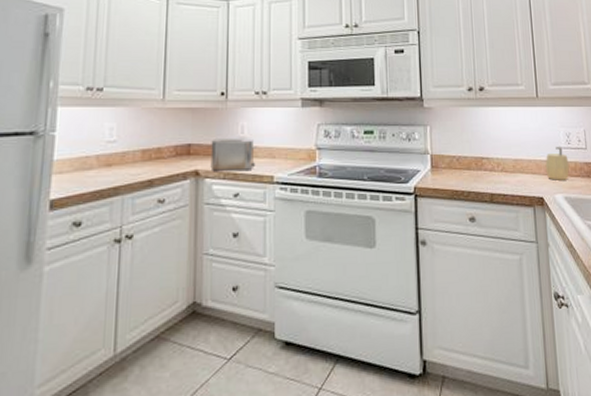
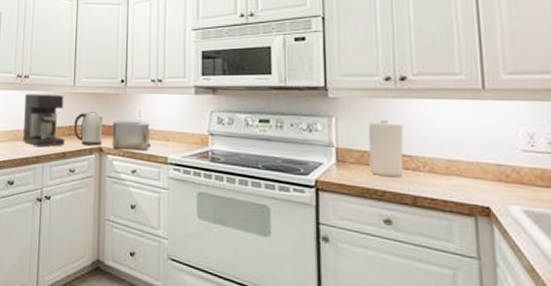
coffee maker: none [95,110,152,176] -> present [23,94,65,148]
kettle: none [163,130,200,170] -> present [74,112,104,146]
paper towel holder: none [456,127,483,179] -> present [368,120,404,178]
soap dispenser: present [545,147,570,180] -> none [494,149,532,190]

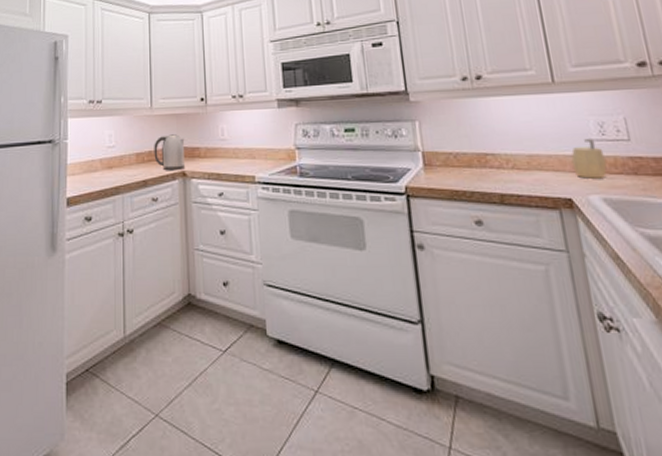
coffee maker: present [23,94,65,148] -> none [98,118,145,177]
toaster: present [112,121,152,151] -> none [195,140,237,173]
paper towel holder: present [368,120,404,178] -> none [450,120,489,177]
soap dispenser: none [494,149,532,190] -> present [571,139,607,179]

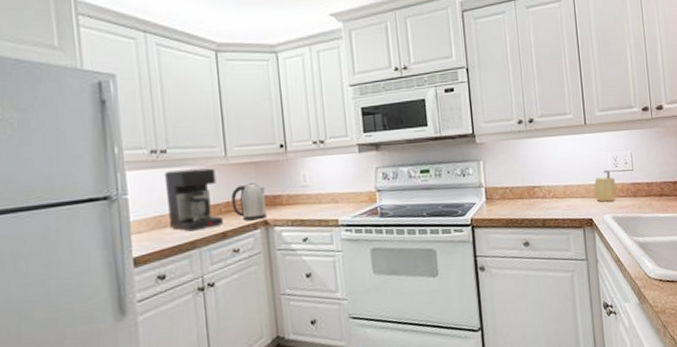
coffee maker: none [98,118,145,177] -> present [164,168,223,232]

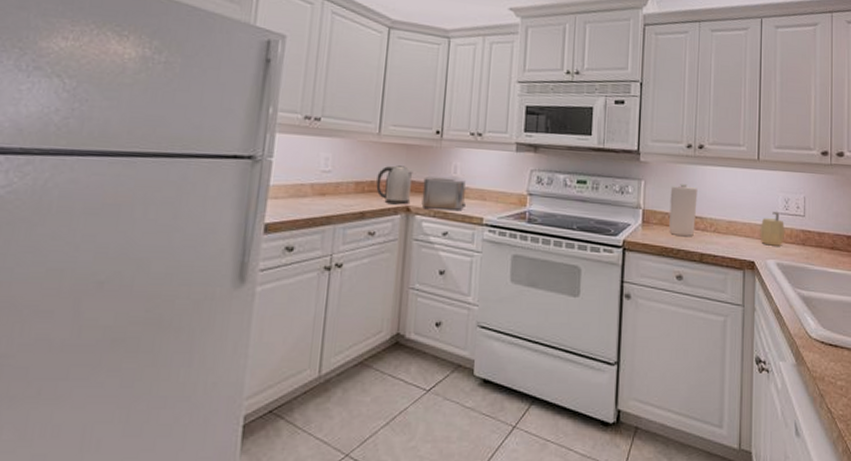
coffee maker: present [164,168,223,232] -> none [309,140,366,206]
toaster: none [276,186,320,220] -> present [421,176,468,211]
paper towel holder: none [508,158,536,207] -> present [669,184,698,237]

